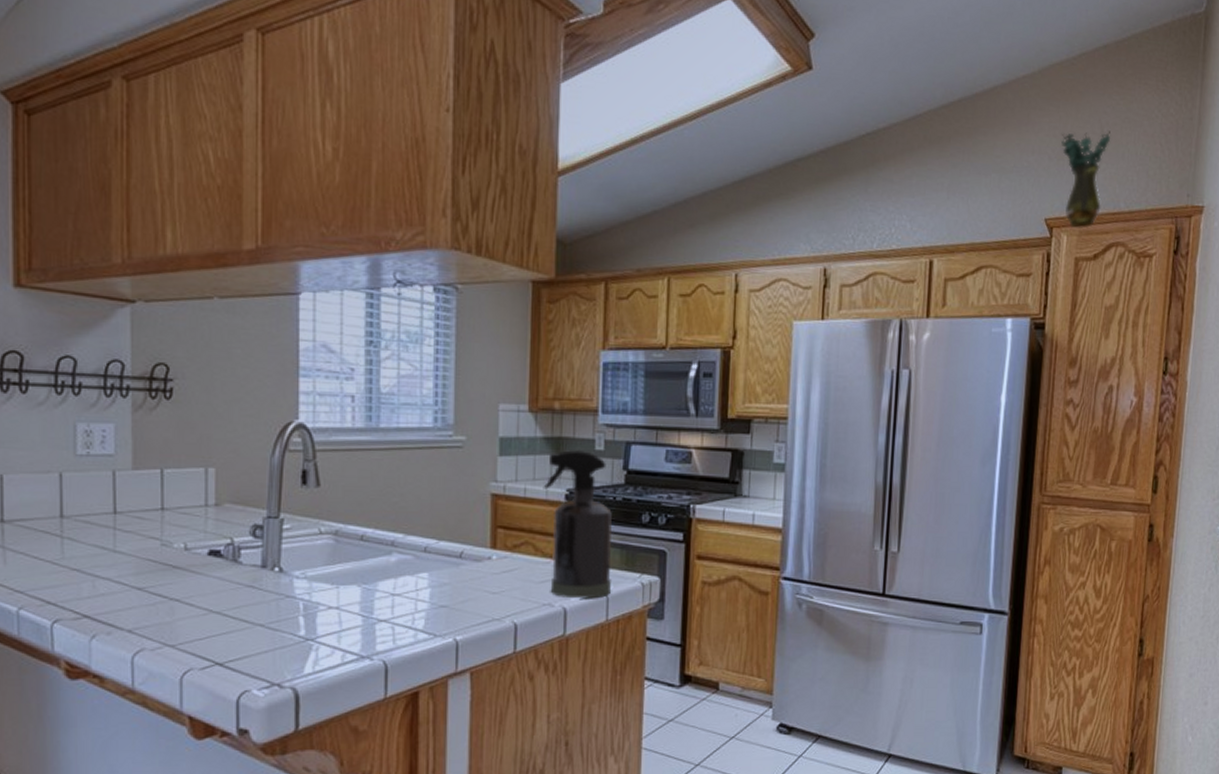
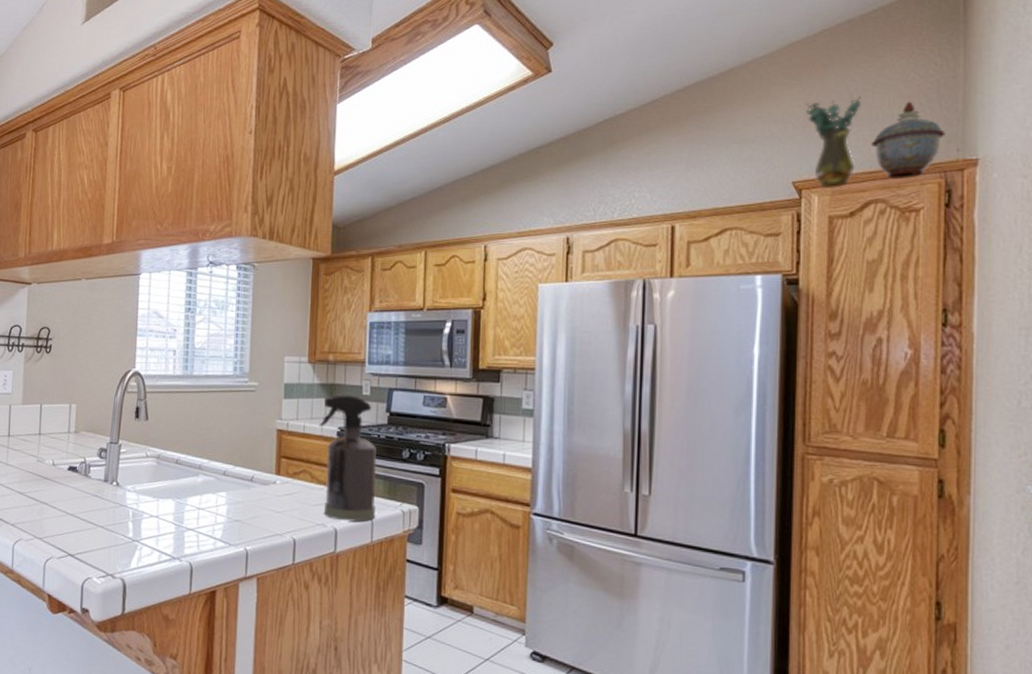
decorative jar: none [1115,140,1179,223] -> present [870,101,946,180]

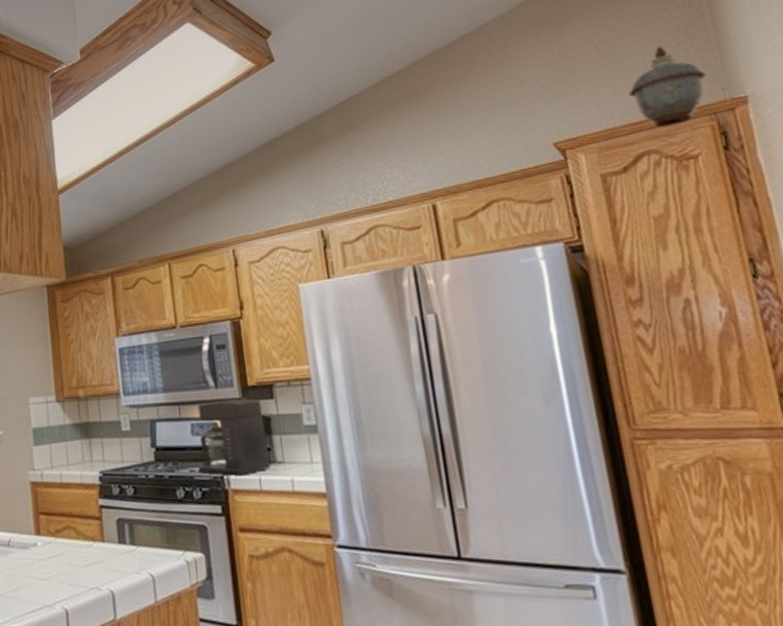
spray bottle: present [318,394,377,522] -> none [77,432,156,581]
coffee maker: none [424,379,488,445] -> present [197,398,271,476]
vase: present [806,96,862,190] -> none [551,47,618,147]

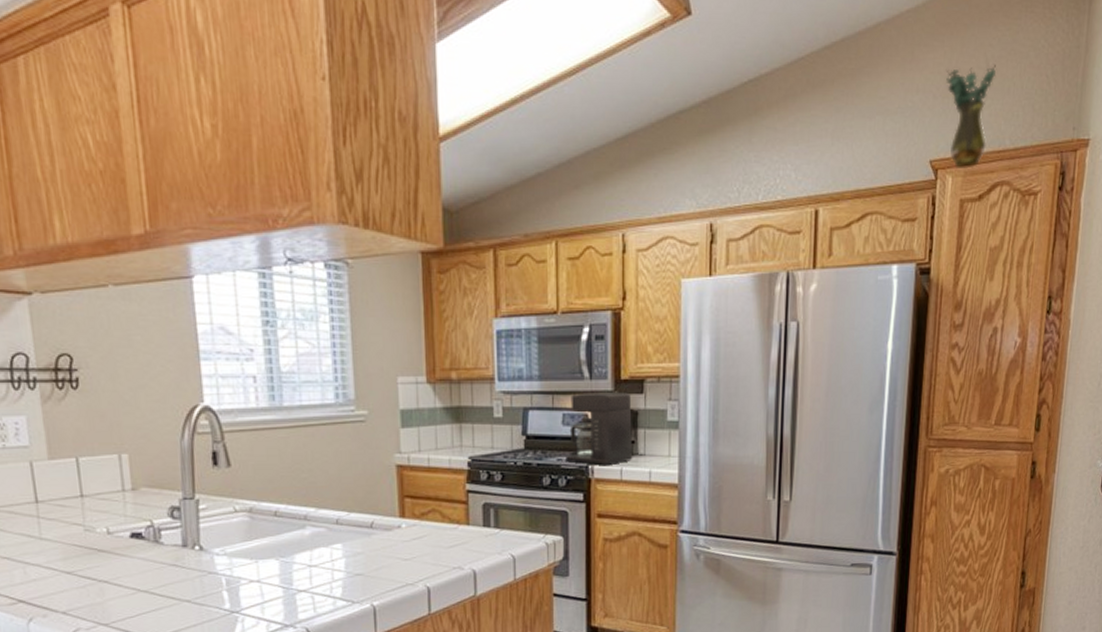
vase: none [551,47,618,147] -> present [946,64,996,170]
decorative jar: present [628,46,706,129] -> none [1001,72,1065,160]

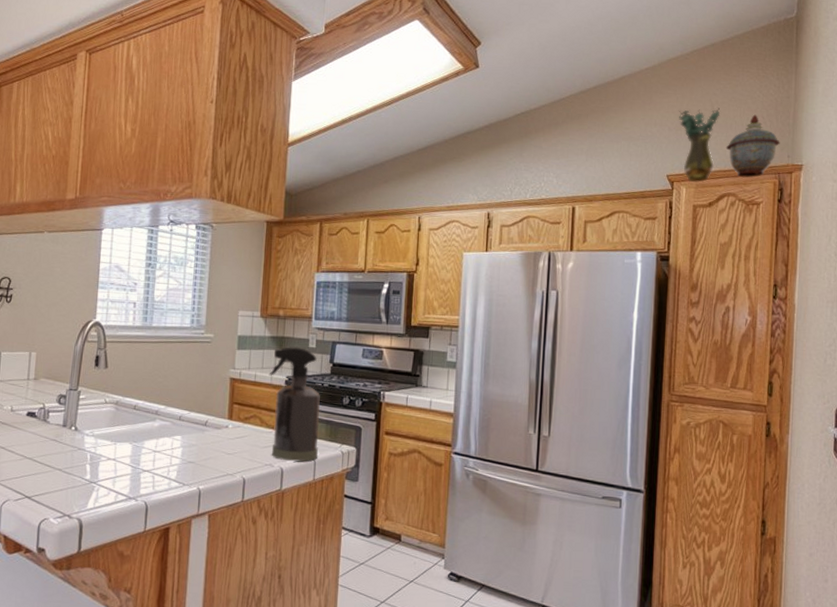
spray bottle: none [445,417,517,561] -> present [268,346,320,462]
coffee maker: present [565,392,633,466] -> none [363,334,419,393]
decorative jar: none [1001,72,1065,160] -> present [725,114,780,178]

